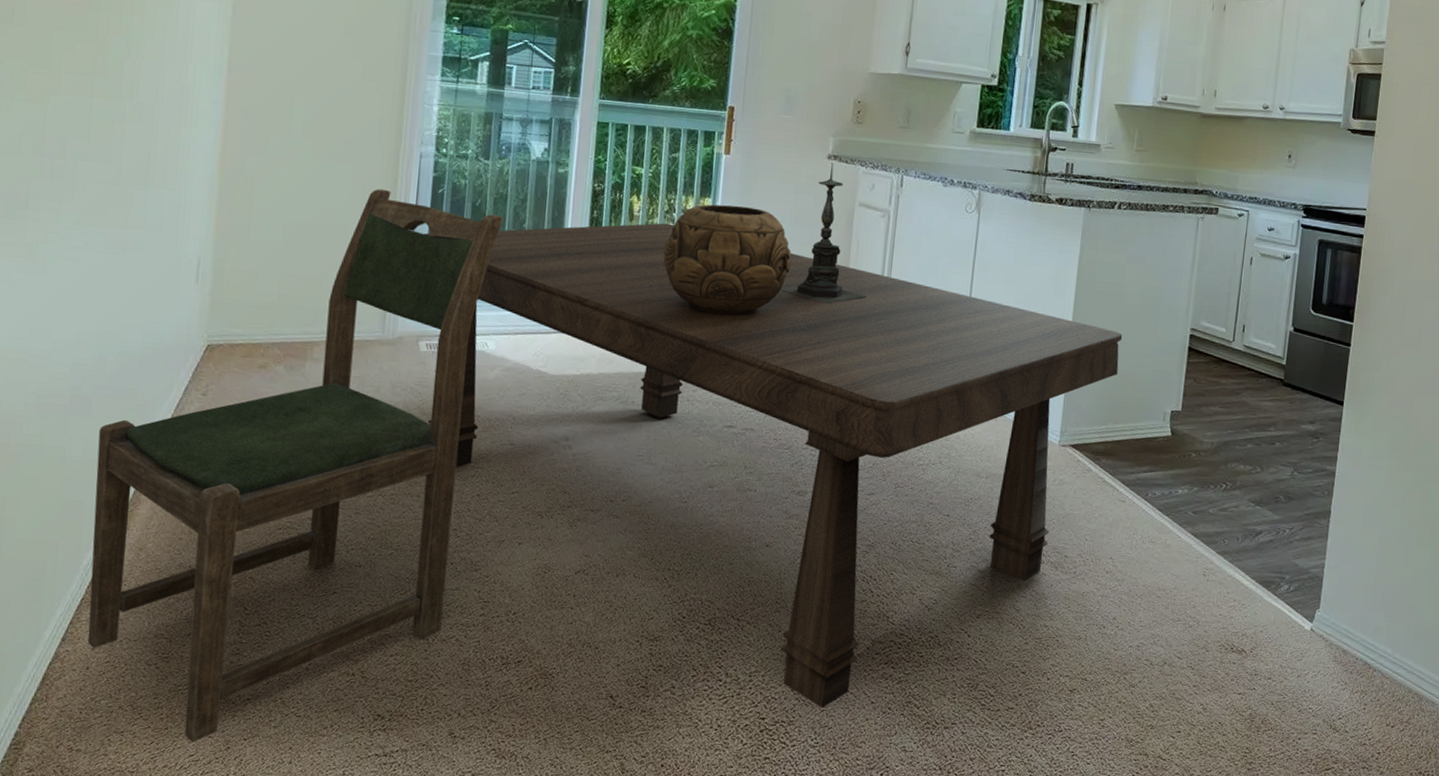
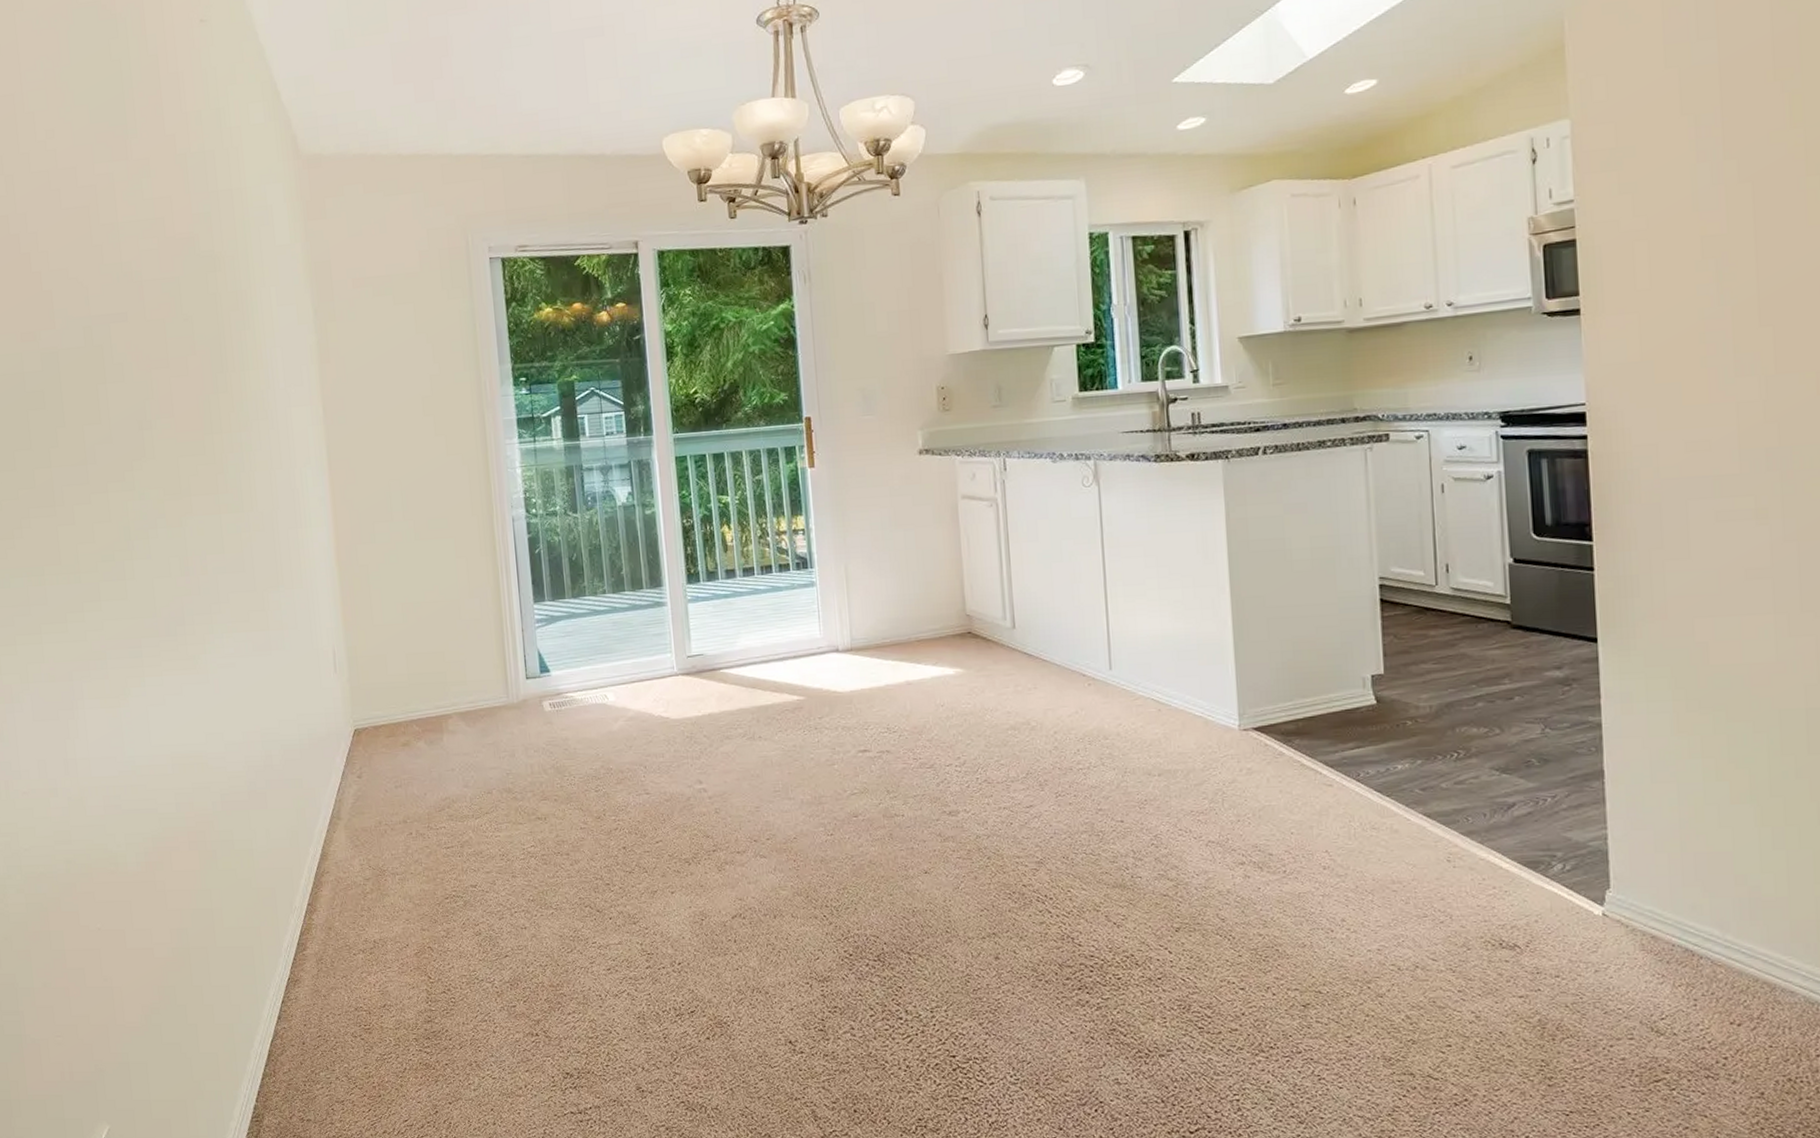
dining chair: present [87,189,503,742] -> none [277,558,612,1108]
dining table: present [424,223,1123,709] -> none [529,548,1297,1042]
decorative bowl: present [663,204,792,315] -> none [764,518,900,635]
candle holder: present [780,163,867,304] -> none [892,458,988,608]

